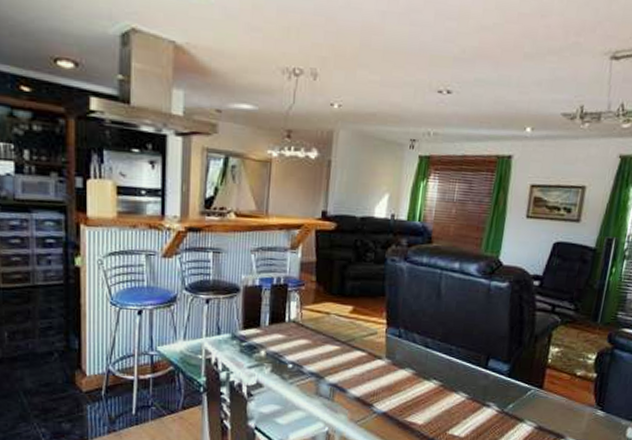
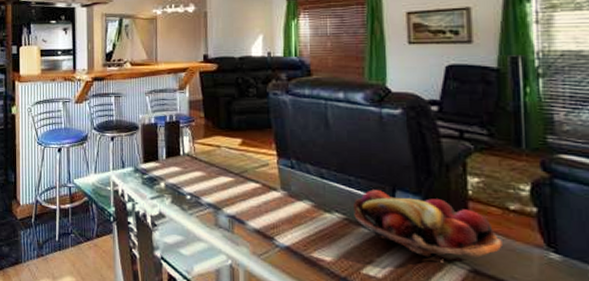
fruit basket: none [449,358,565,420] -> present [354,190,502,262]

